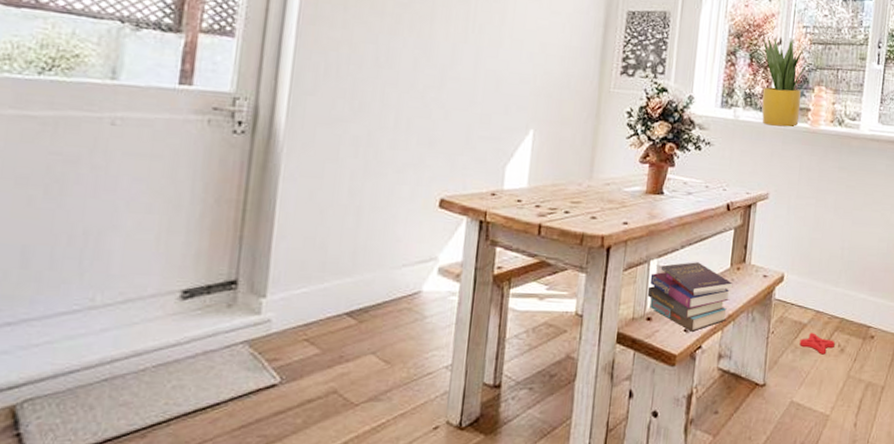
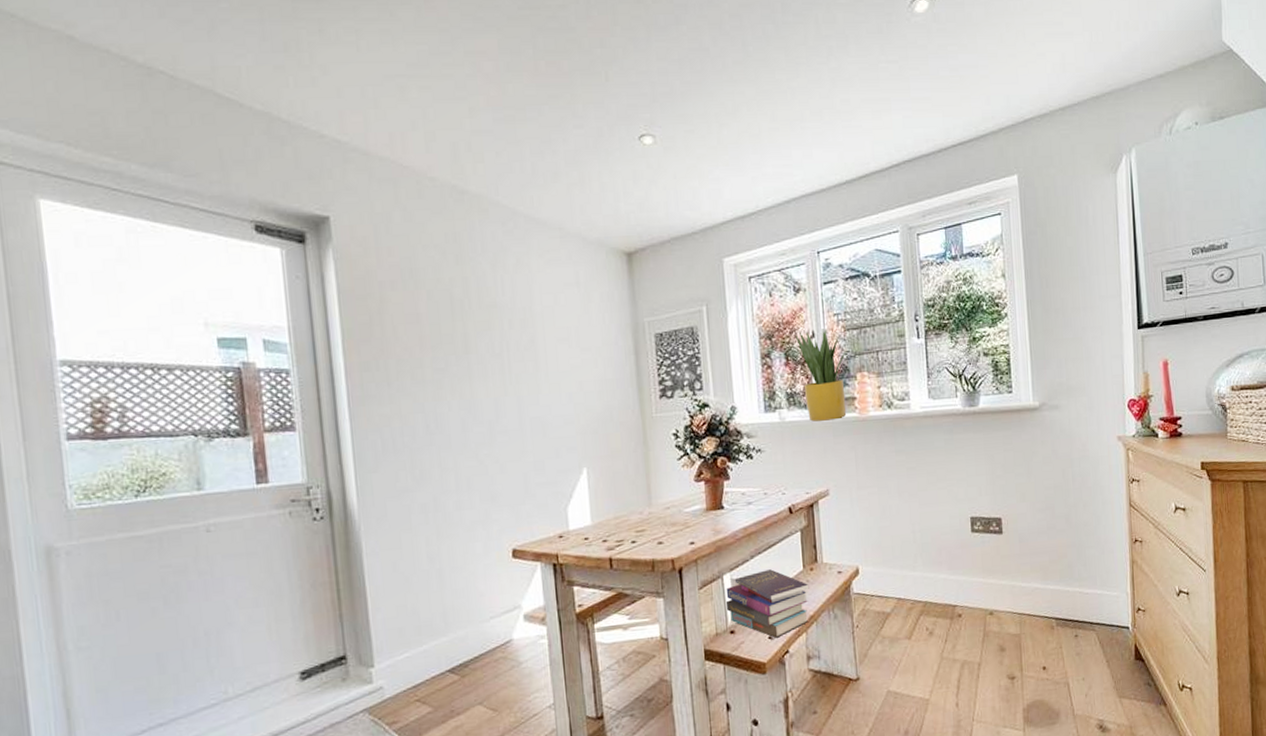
dog toy: present [799,333,835,355] -> none [886,620,922,641]

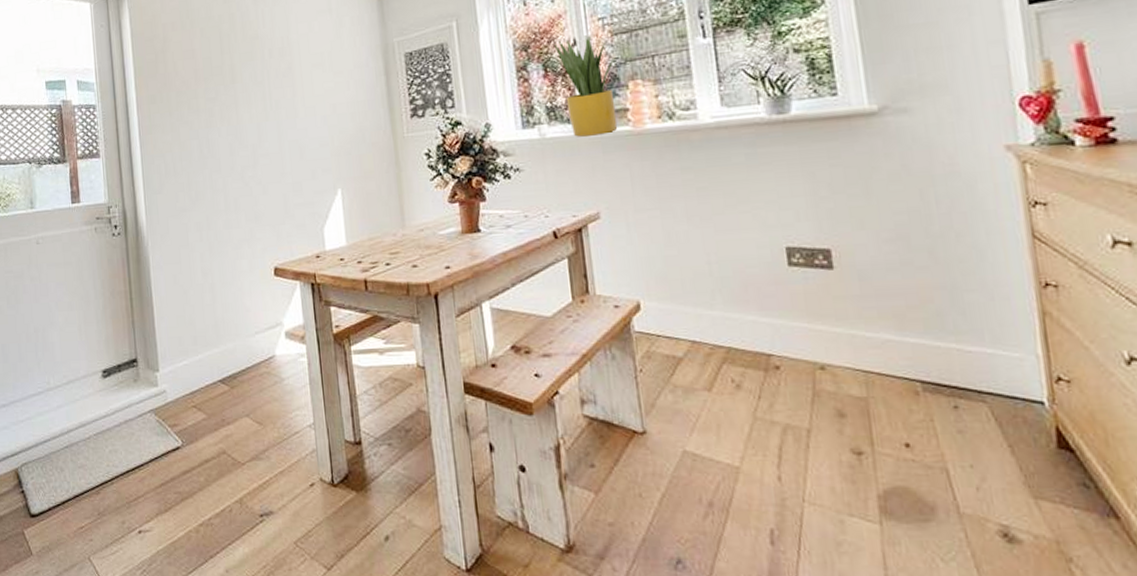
books: present [725,569,809,638] -> none [485,299,581,376]

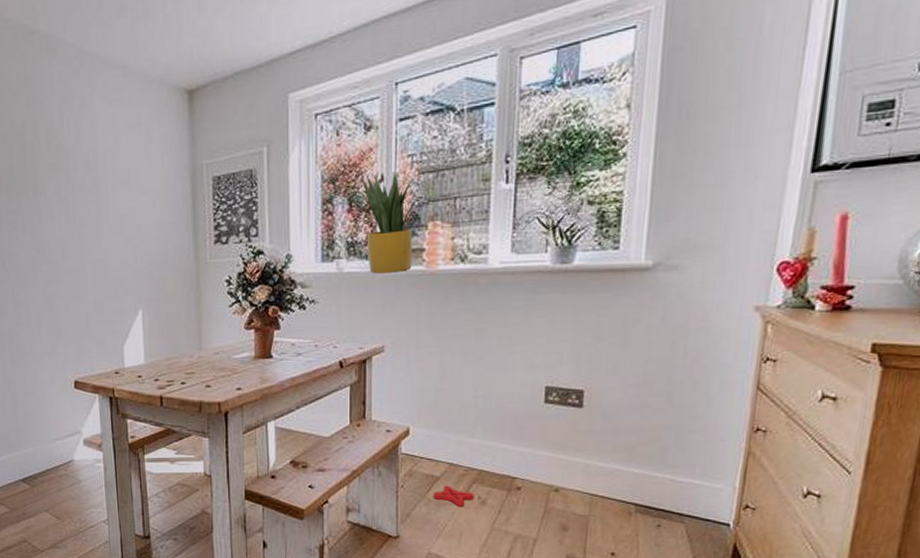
dog toy: none [678,367,726,393] -> present [433,485,474,507]

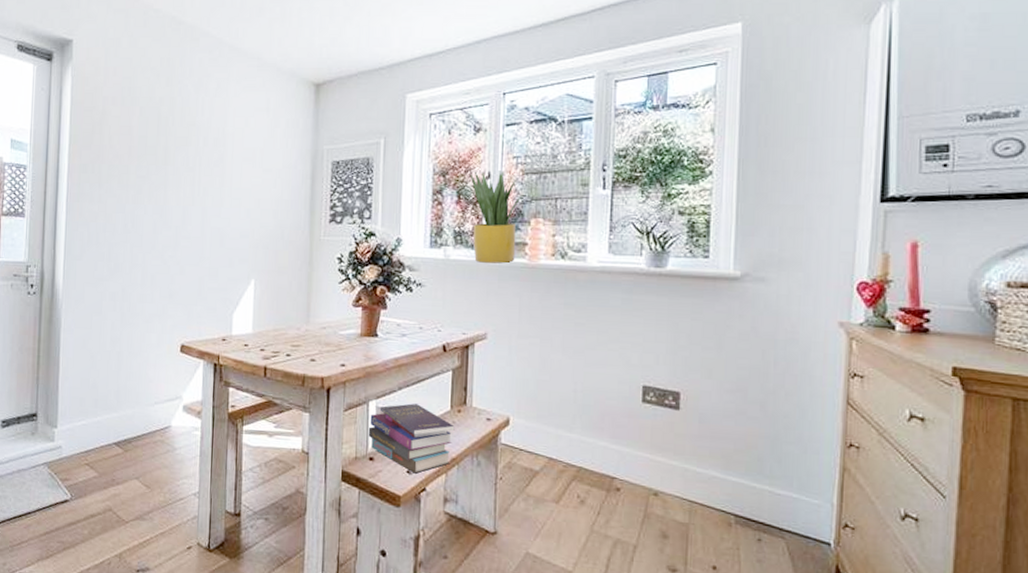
books: none [268,421,355,488] -> present [368,403,455,474]
dog toy: present [433,485,474,507] -> none [532,481,573,506]

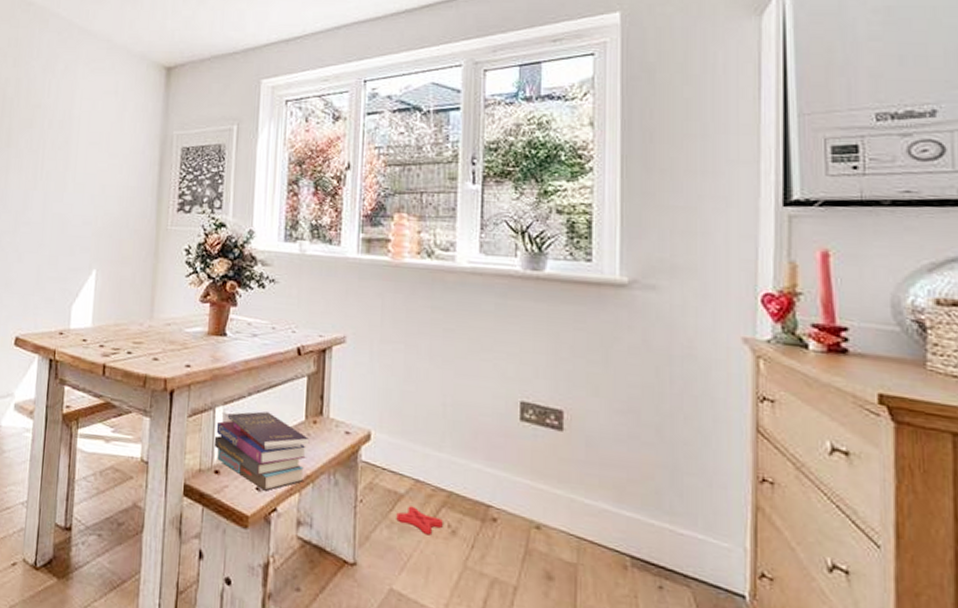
planter: present [470,170,524,264] -> none [328,161,386,261]
dog toy: none [532,481,573,506] -> present [396,506,443,536]

